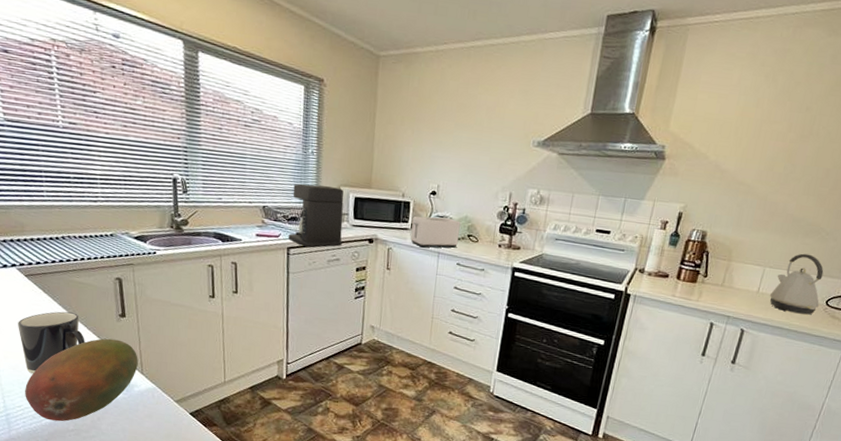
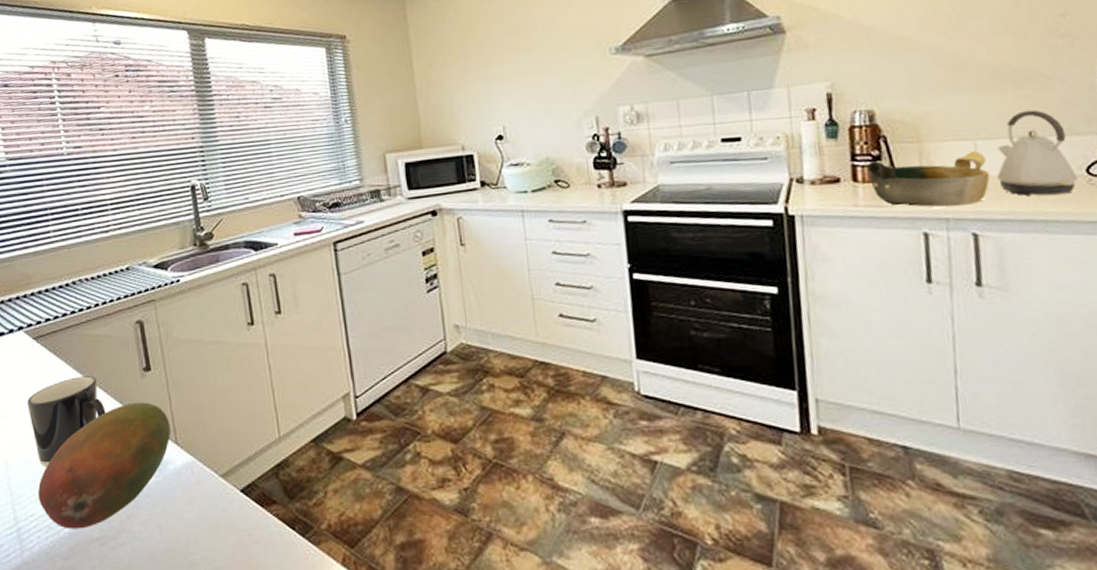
coffee maker: present [288,184,344,248] -> none [329,156,399,238]
toaster: present [410,216,461,248] -> none [480,164,544,209]
cooking pot: none [688,267,768,311] -> present [868,151,991,208]

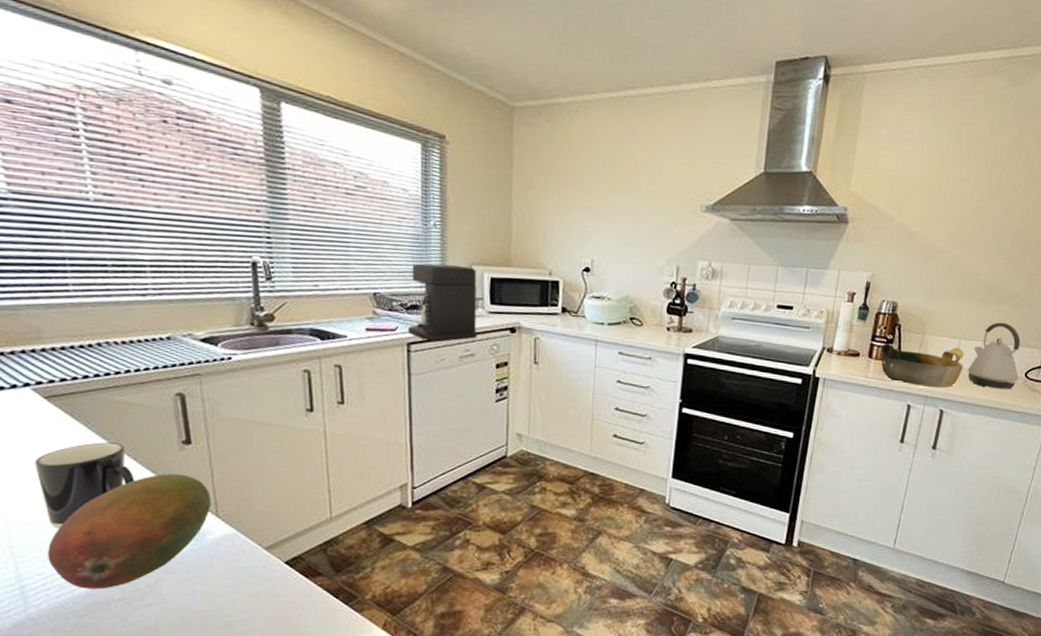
coffee maker: none [329,156,399,238] -> present [407,263,477,343]

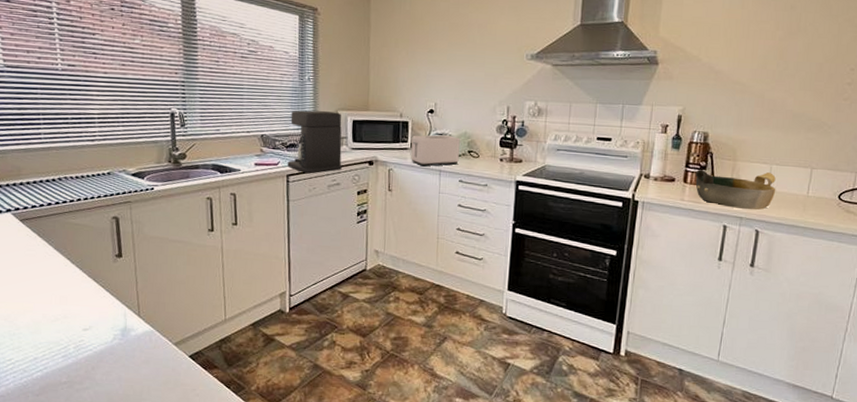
mug: present [35,442,134,528] -> none [11,255,80,323]
fruit: present [48,473,211,590] -> none [16,280,135,374]
toaster: none [561,297,621,336] -> present [411,134,460,167]
kettle: present [967,322,1021,390] -> none [780,148,832,212]

